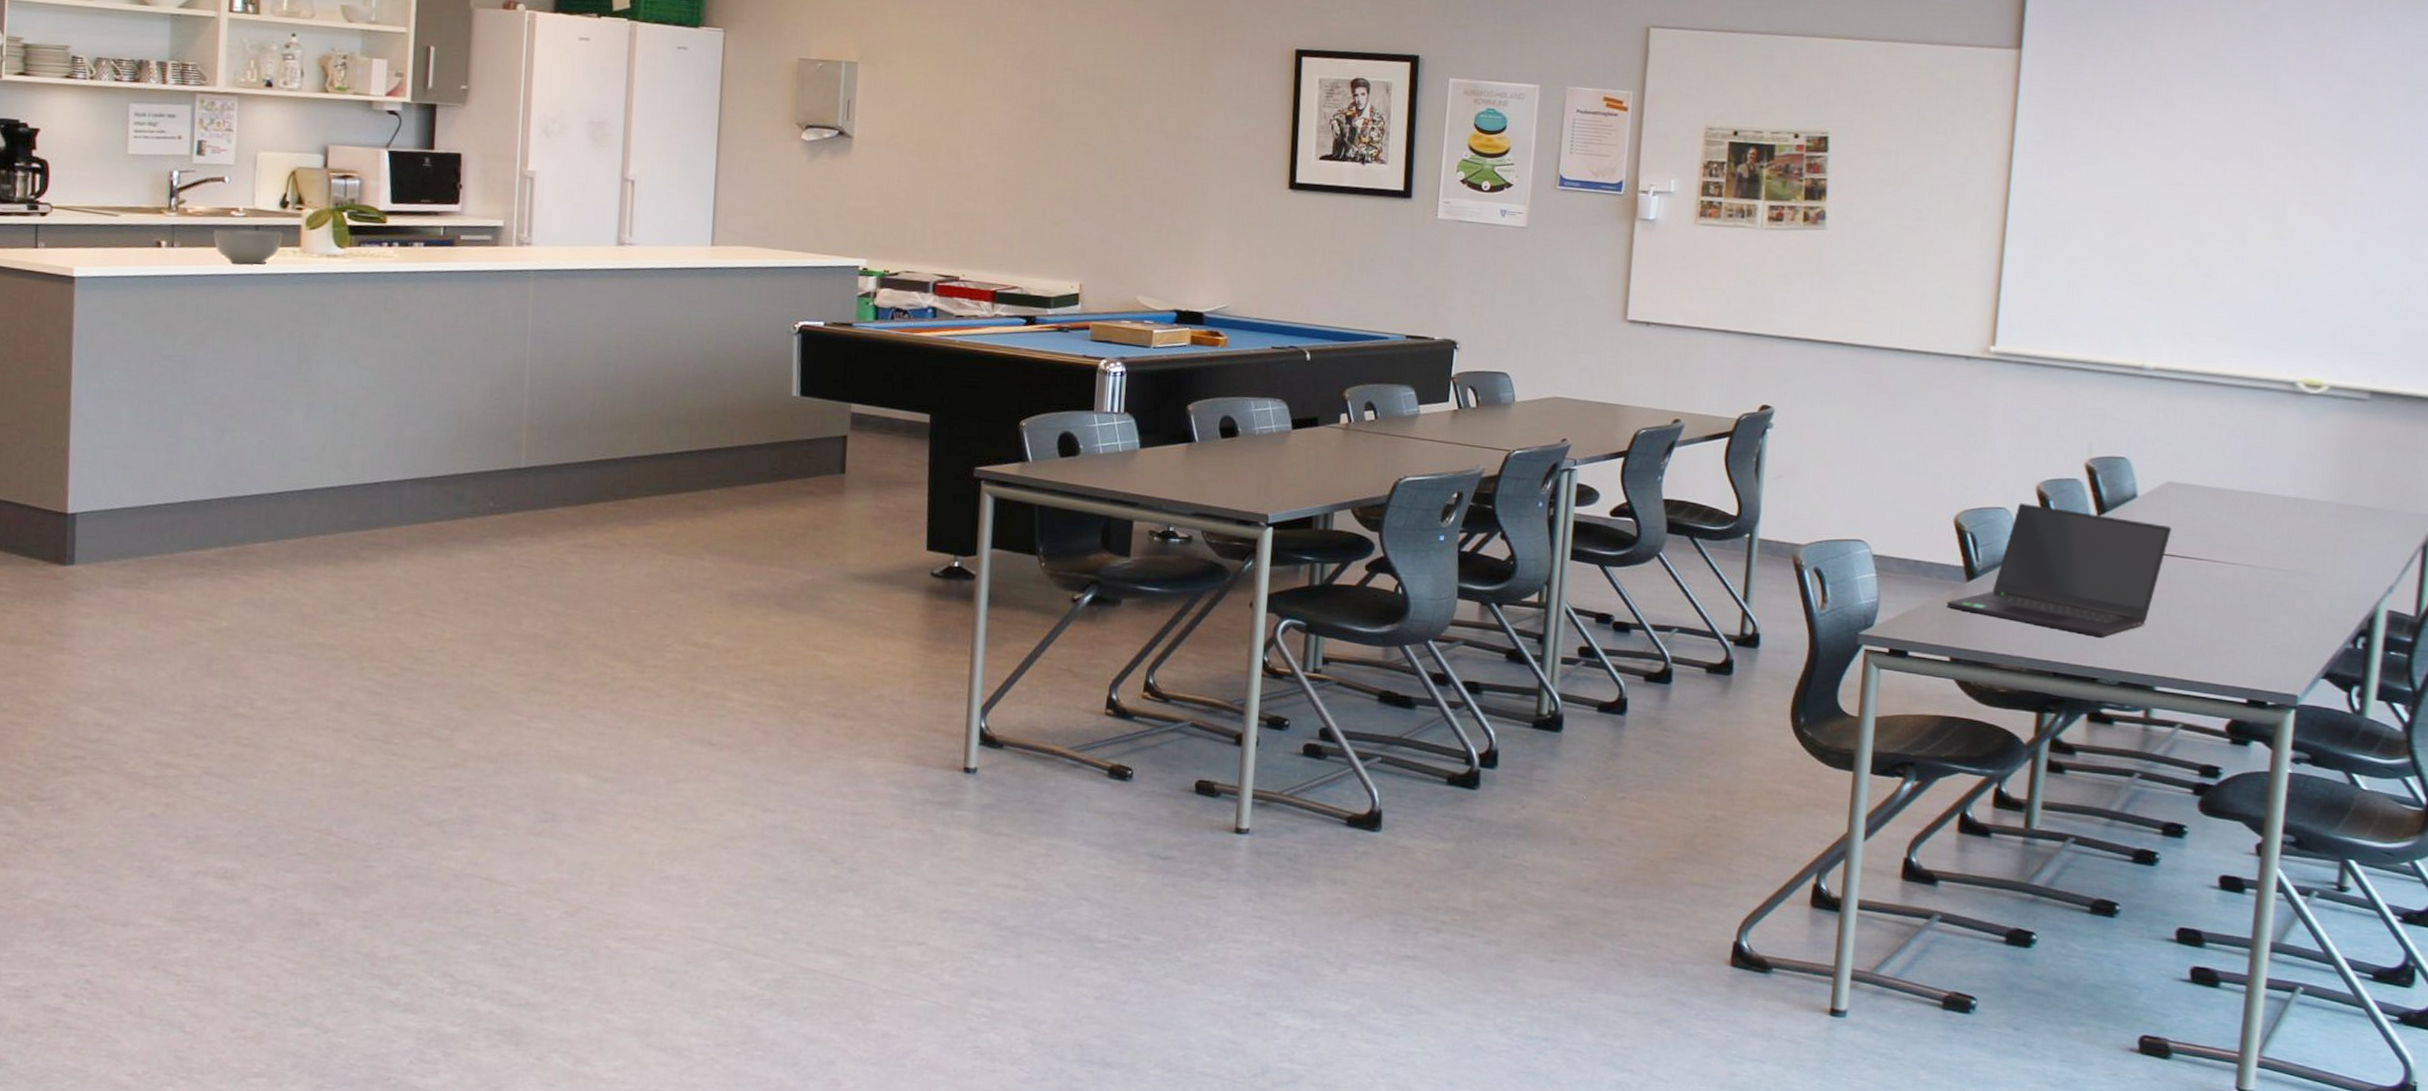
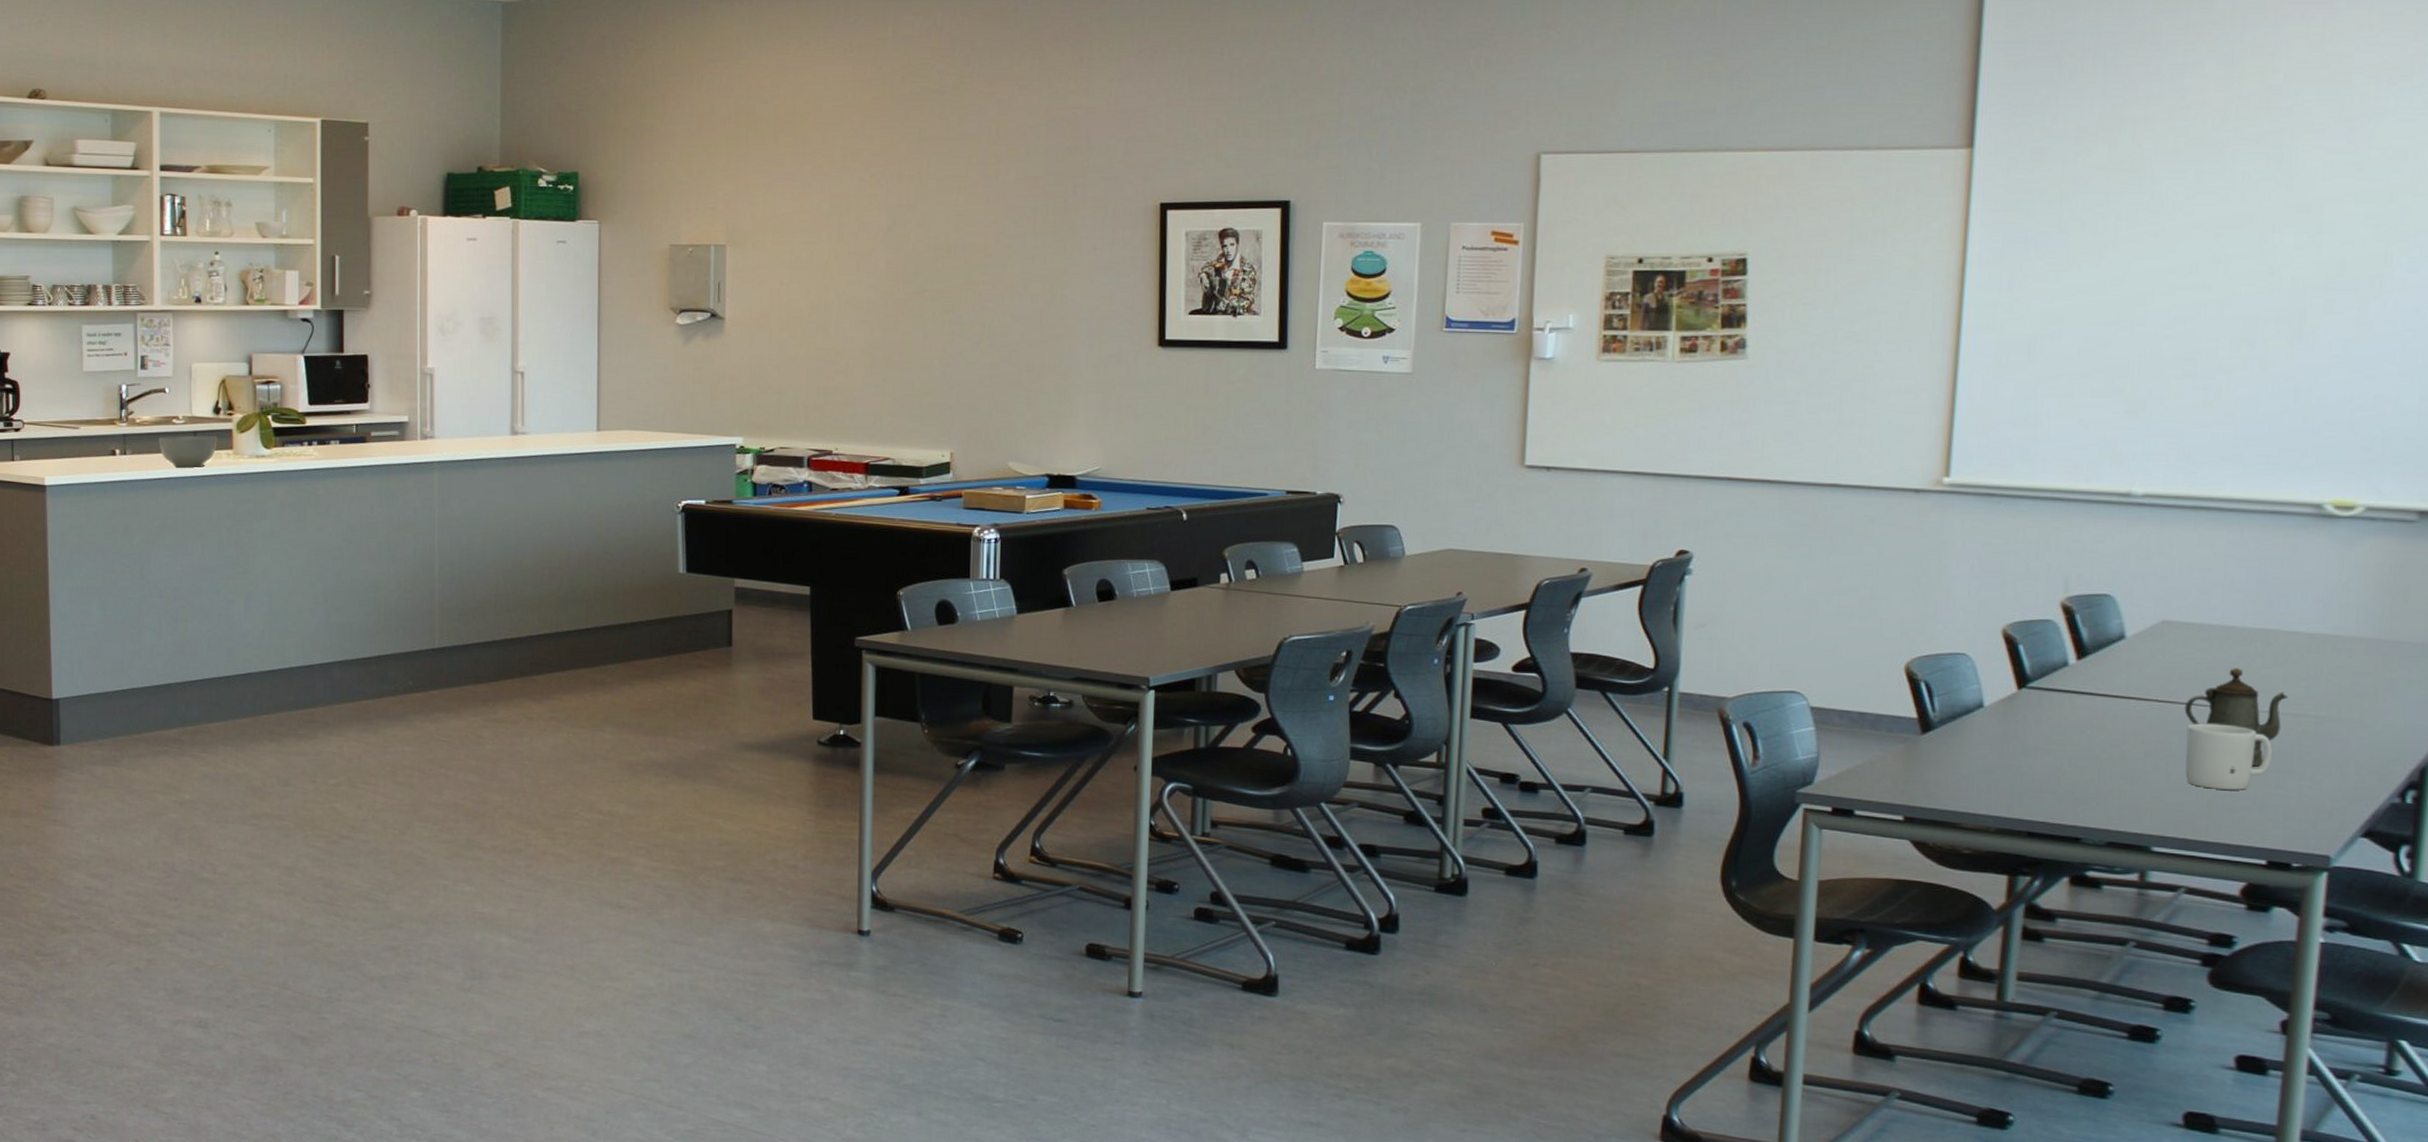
laptop: present [1946,503,2172,637] -> none [1897,648,2169,793]
coffee pot: none [2183,526,2267,615] -> present [2184,668,2289,767]
mug: none [2183,575,2253,636] -> present [2185,723,2272,790]

